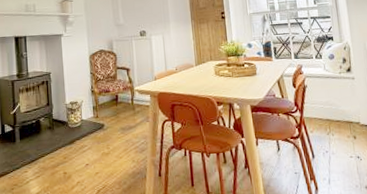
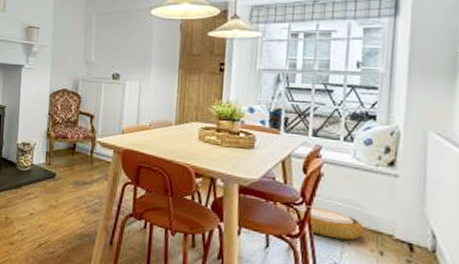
woven basket: none [288,111,341,134] -> present [288,205,365,241]

